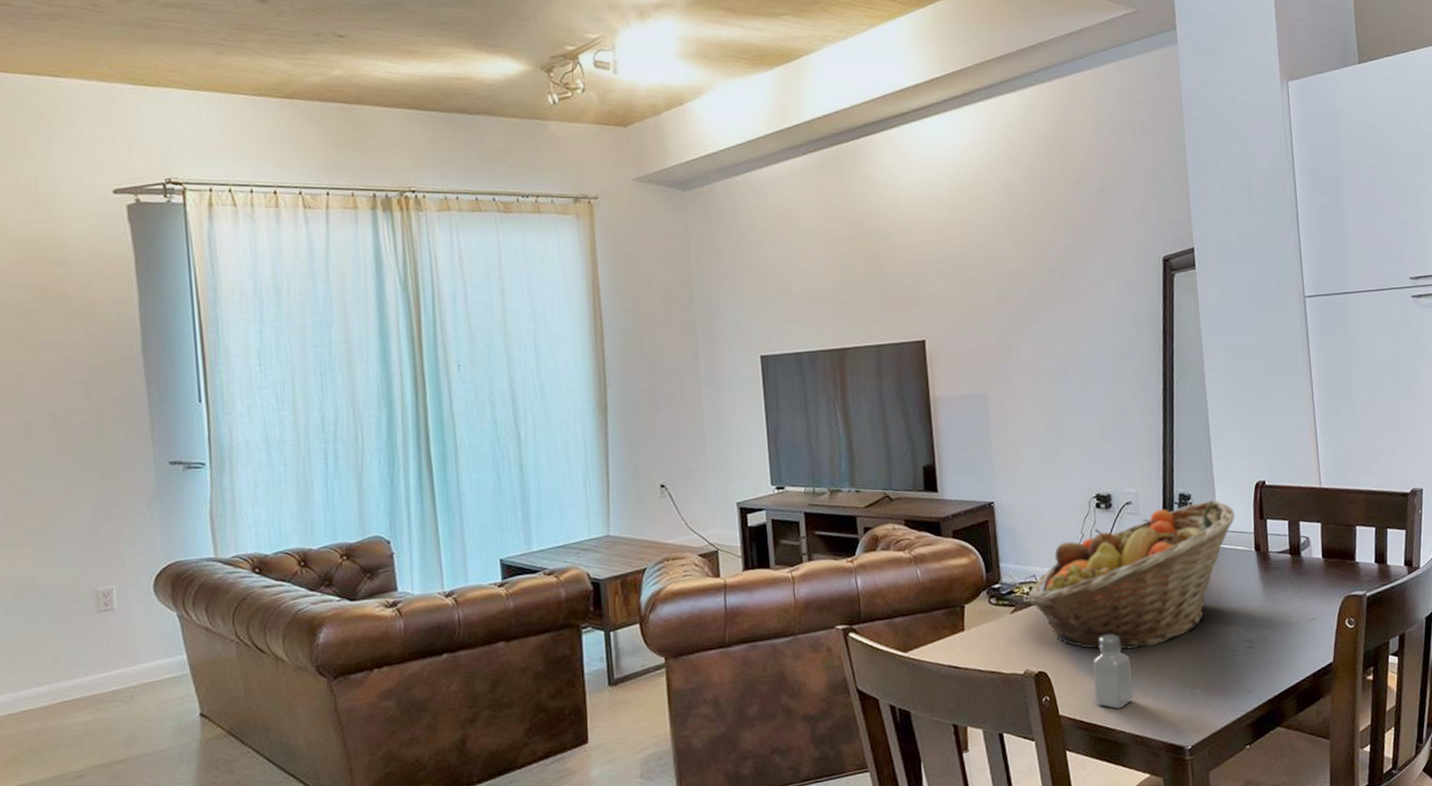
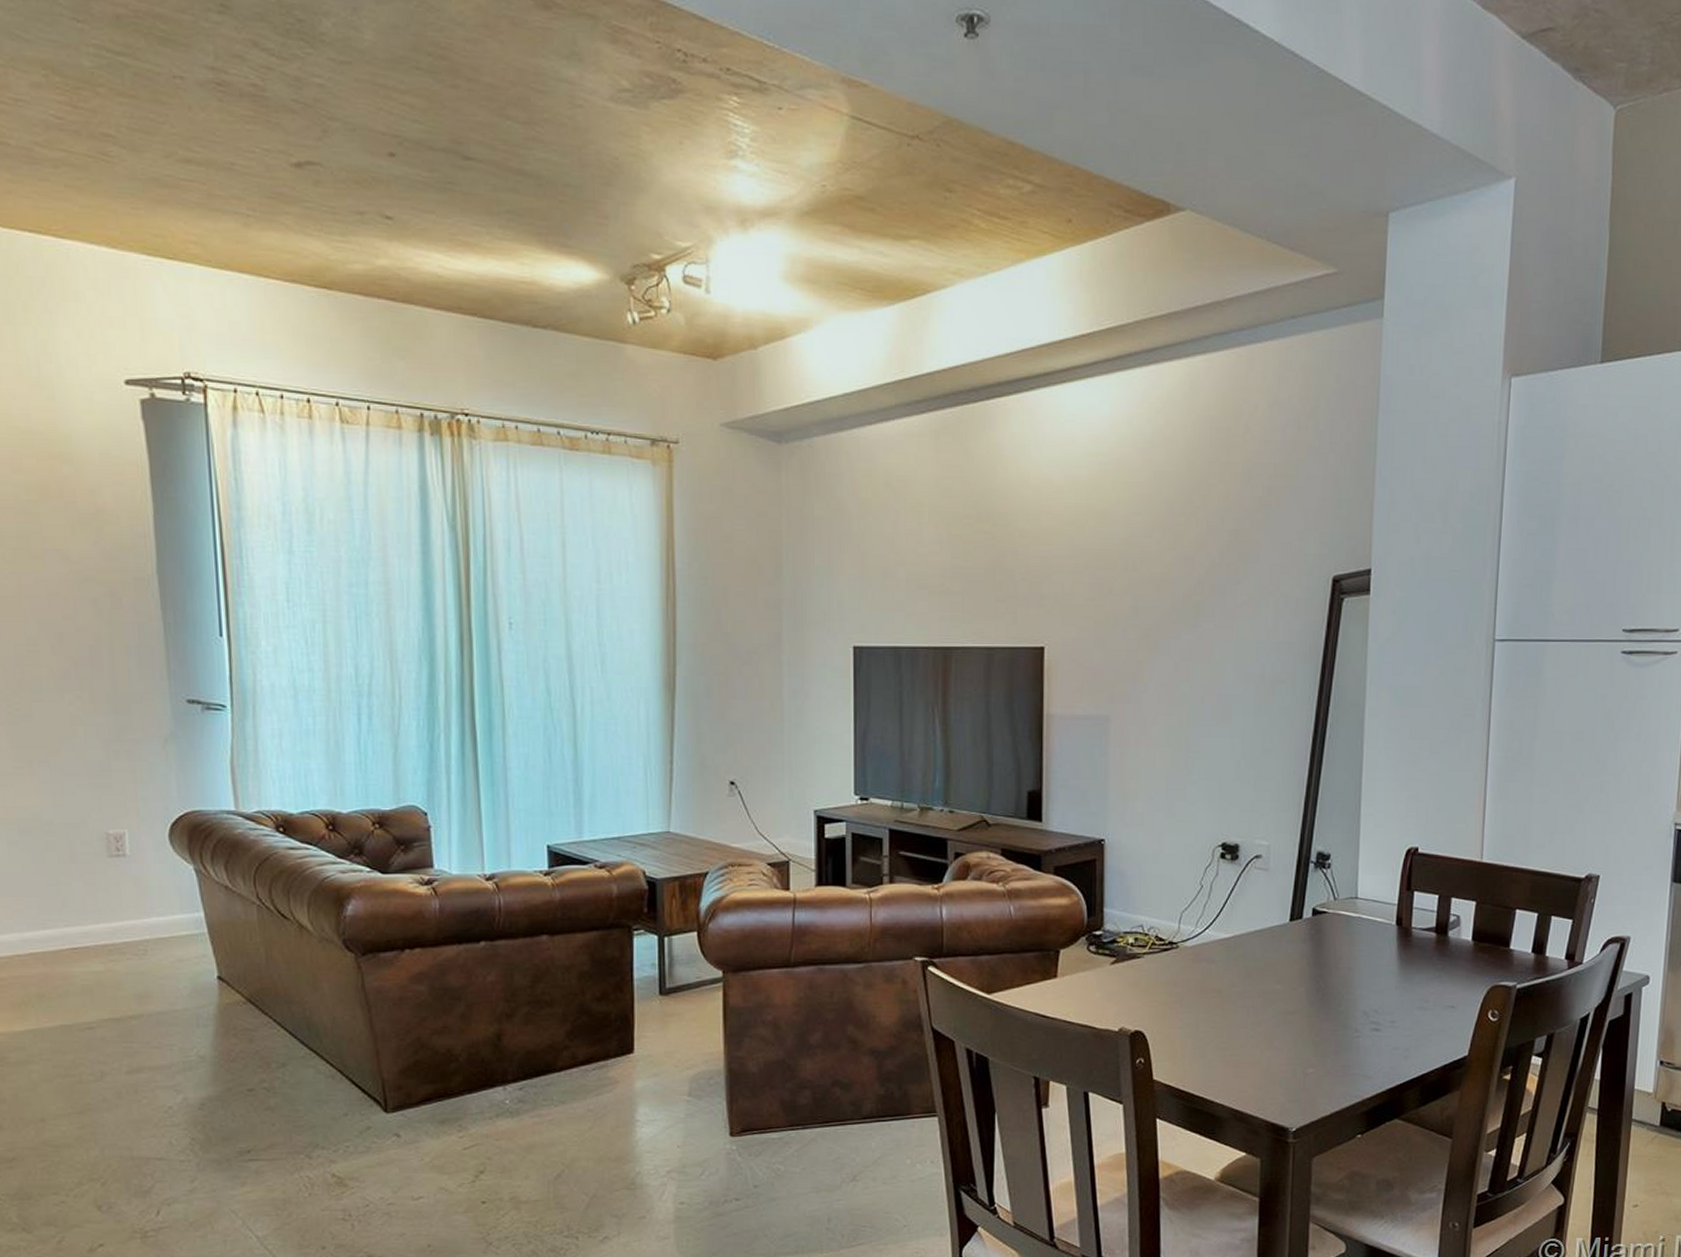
fruit basket: present [1026,499,1235,650] -> none [1130,862,1378,1017]
saltshaker: present [1093,634,1134,709] -> none [1194,998,1240,1080]

